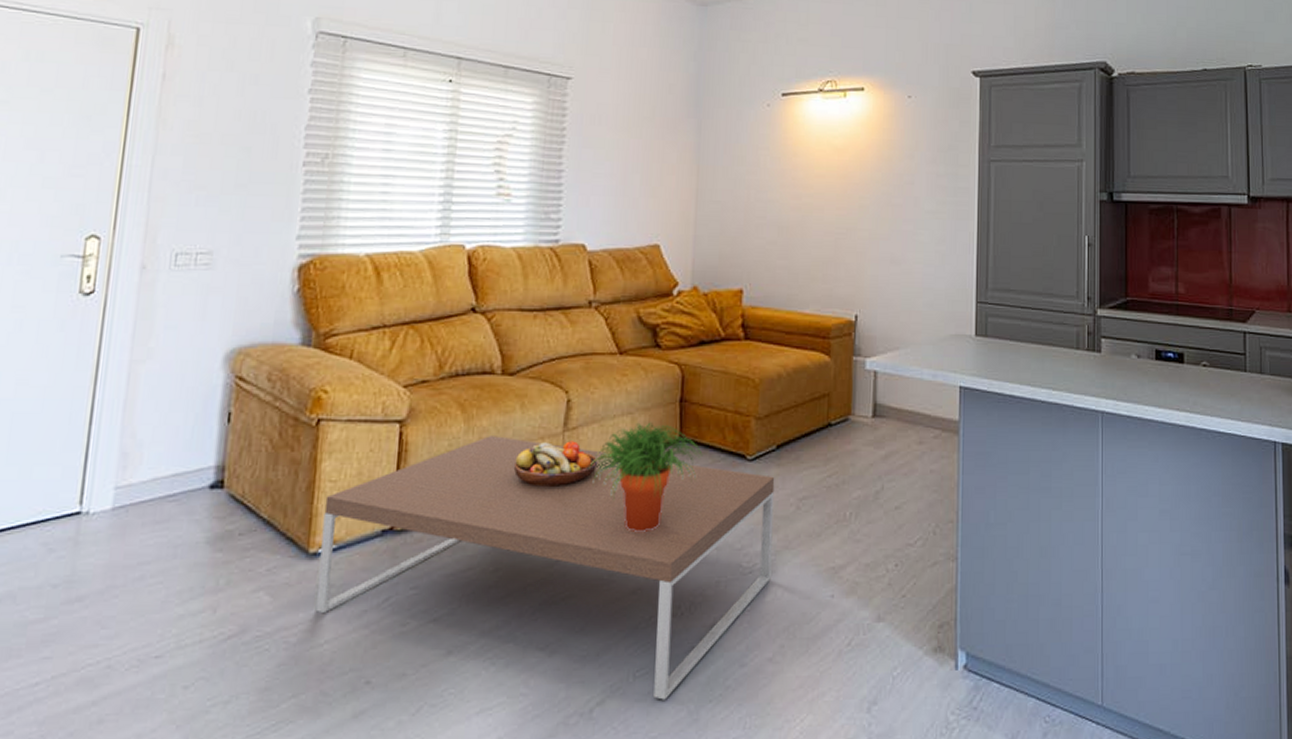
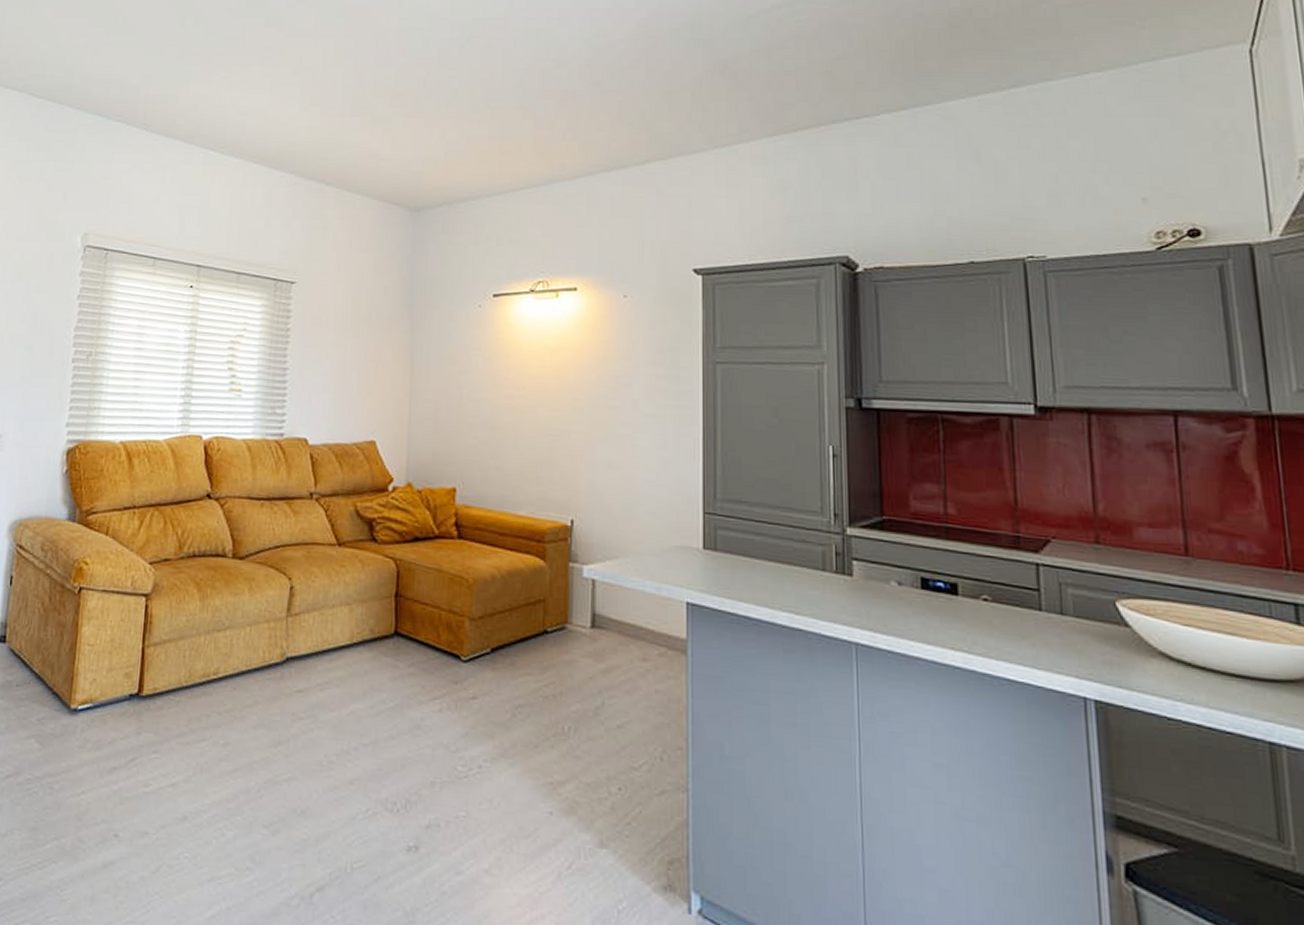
coffee table: present [315,436,775,700] -> none [74,615,490,897]
fruit bowl: present [513,441,598,488] -> none [242,625,319,670]
potted plant: present [589,422,703,532] -> none [310,613,418,723]

